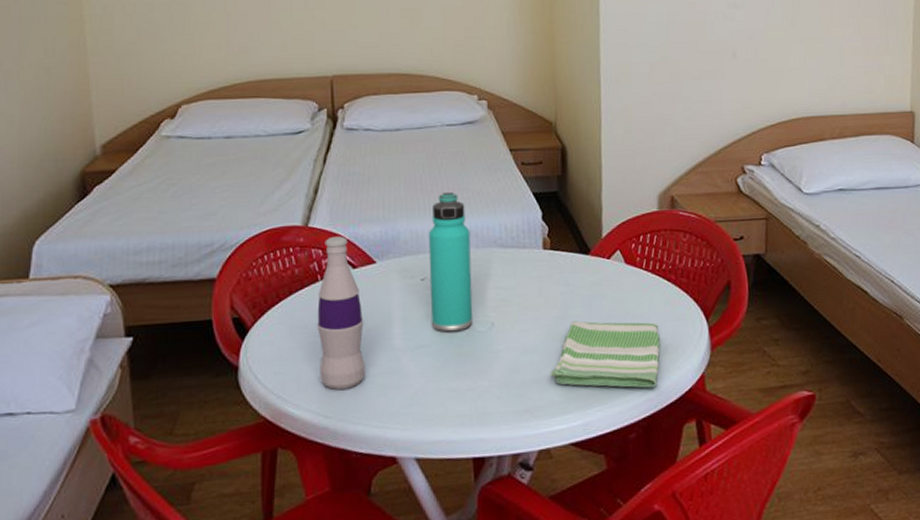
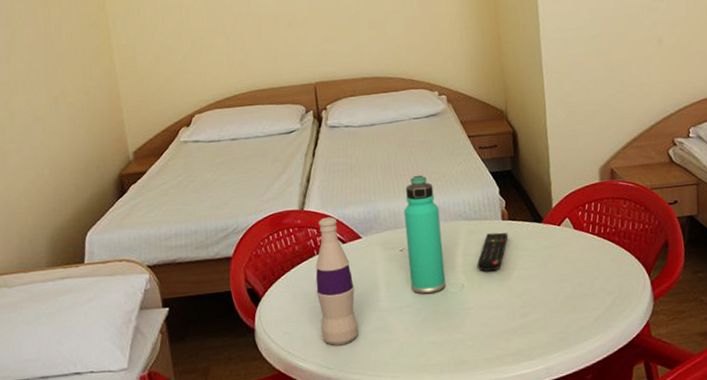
remote control: none [510,263,549,309] -> present [477,232,508,272]
dish towel: present [550,321,660,388] -> none [514,279,609,336]

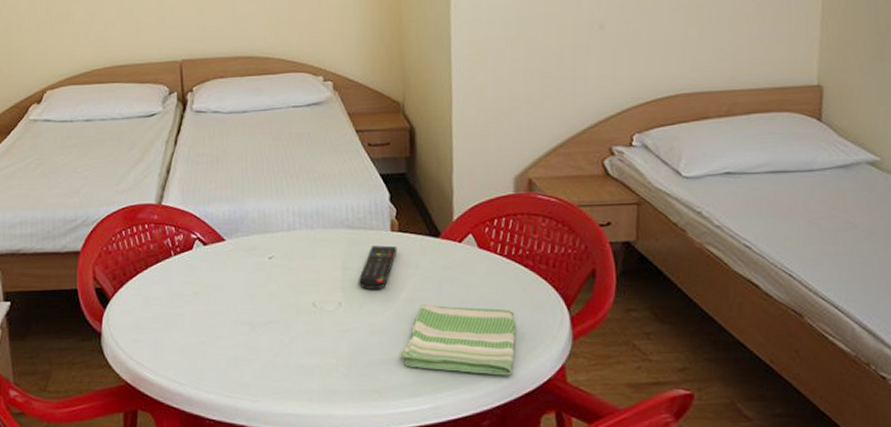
bottle: present [315,217,359,346] -> none [170,214,217,359]
thermos bottle: present [403,175,446,294] -> none [275,173,321,310]
dish towel: none [514,279,609,336] -> present [399,304,516,376]

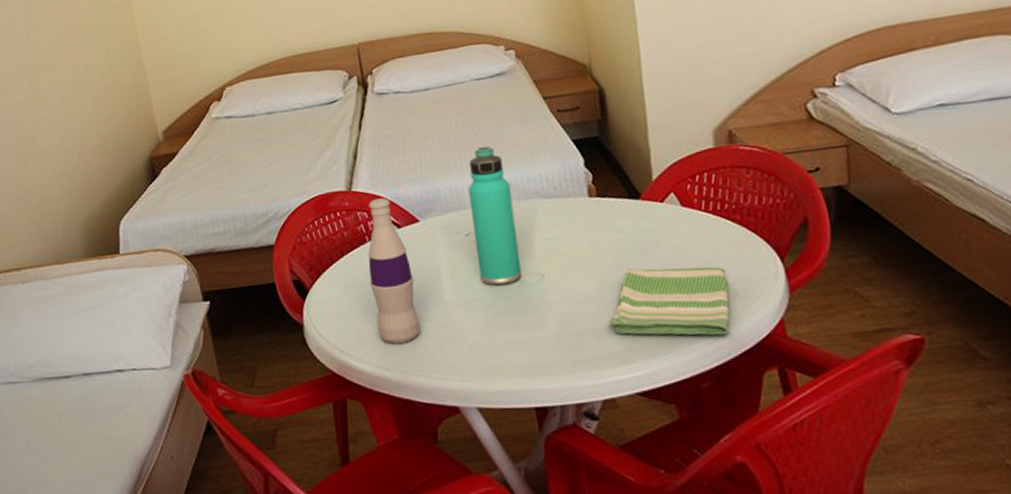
bottle: none [170,214,217,359] -> present [368,198,421,344]
thermos bottle: none [275,173,321,310] -> present [467,147,522,286]
remote control: present [358,245,397,290] -> none [559,211,597,259]

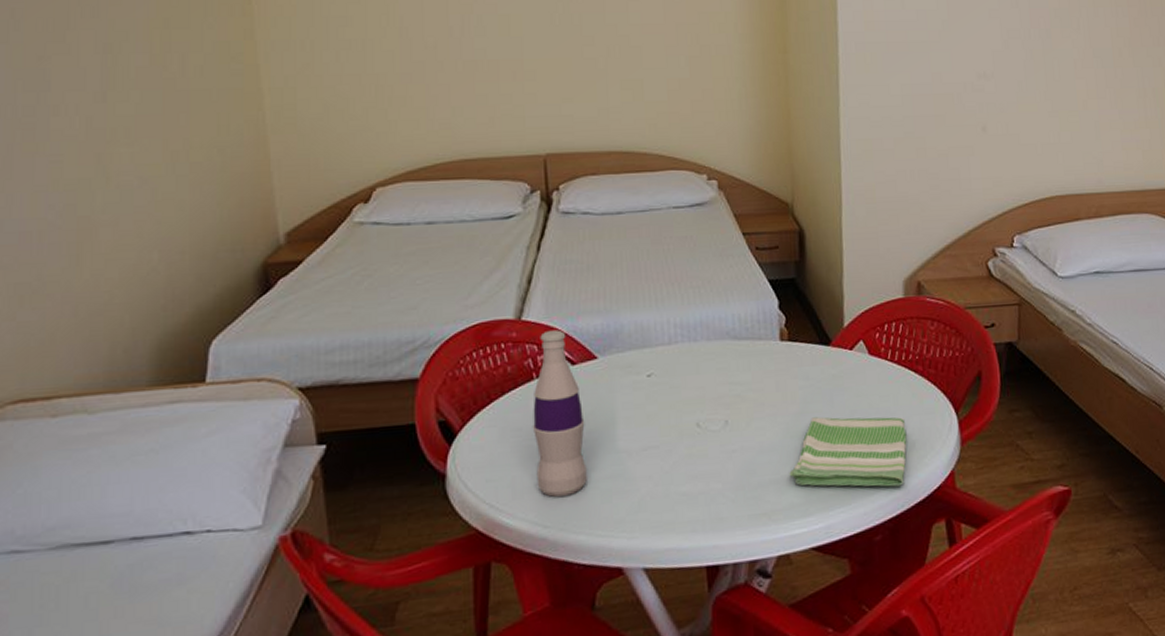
thermos bottle: present [467,147,522,286] -> none [654,281,705,432]

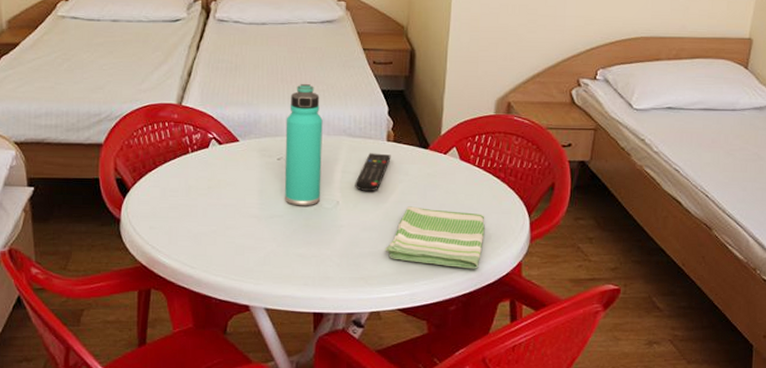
bottle: present [532,330,587,497] -> none [186,115,227,246]
thermos bottle: none [654,281,705,432] -> present [284,84,323,206]
remote control: none [745,356,787,406] -> present [355,153,391,192]

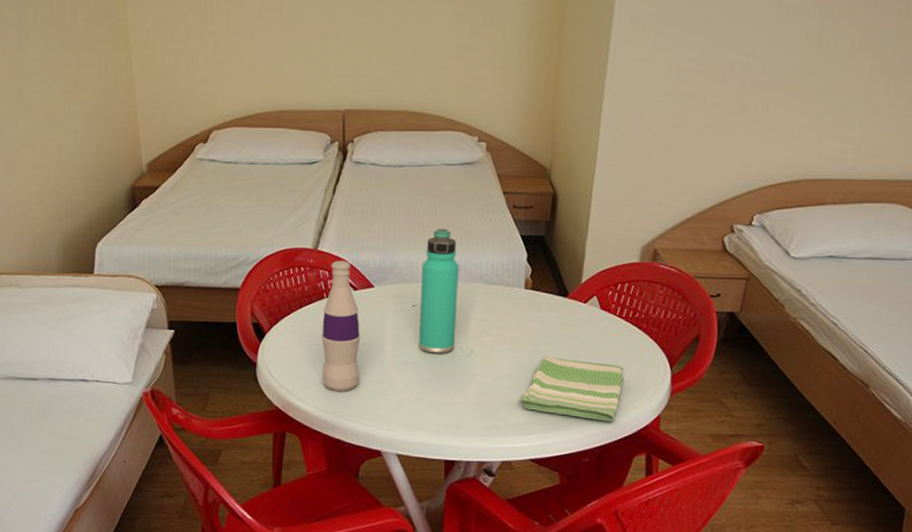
bottle: none [186,115,227,246] -> present [321,260,361,391]
remote control: present [355,153,391,192] -> none [490,301,529,341]

